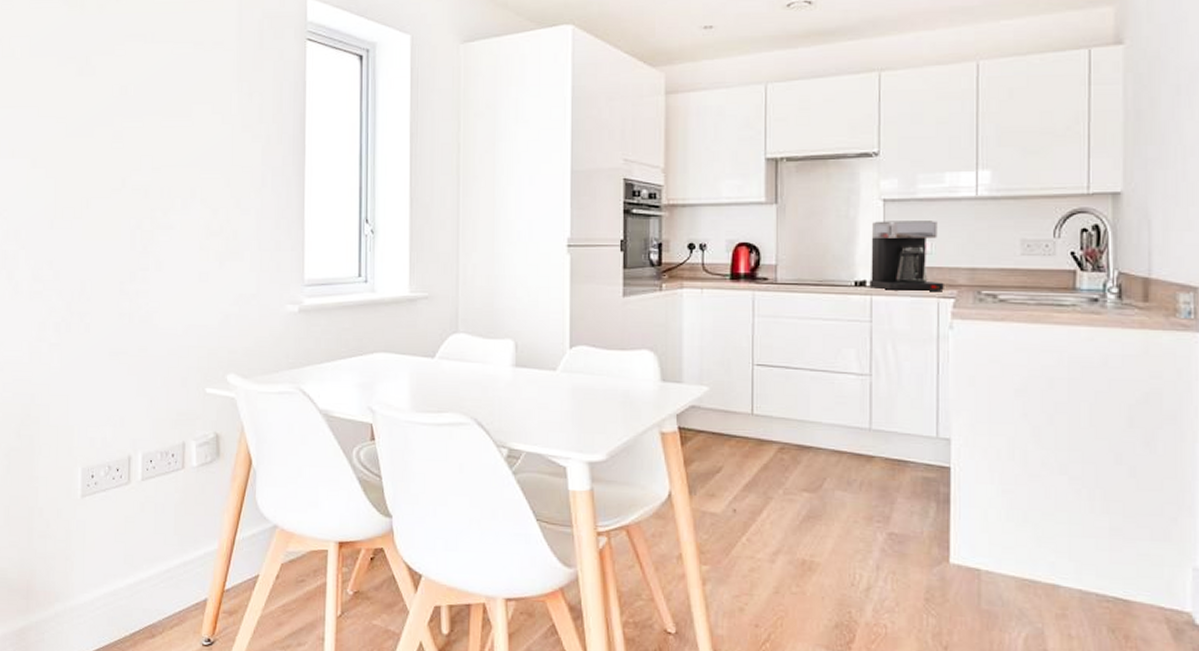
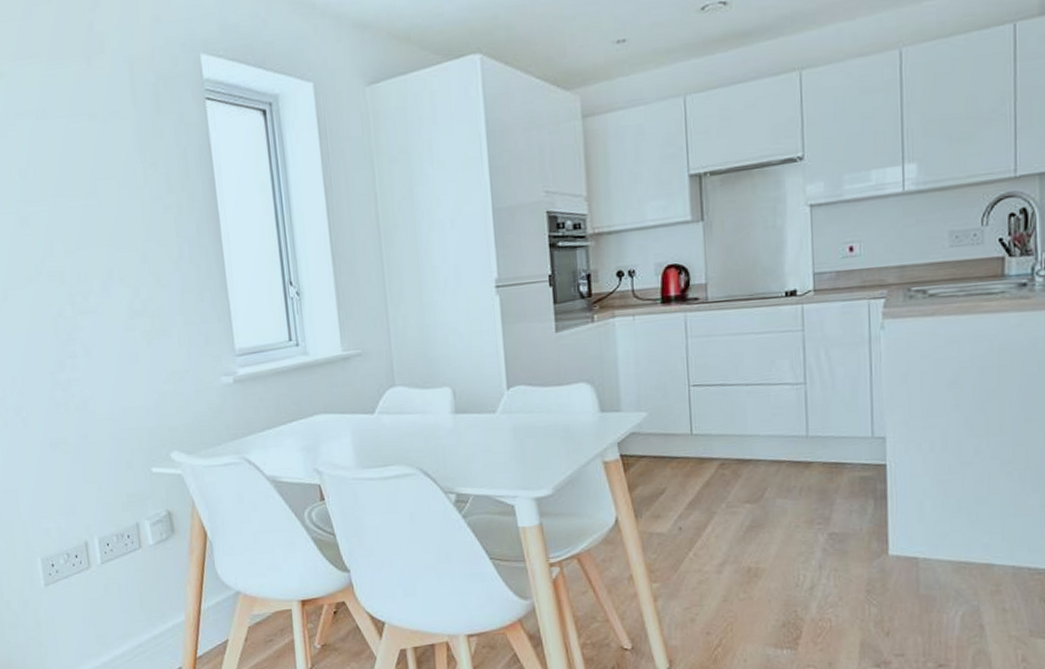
coffee maker: present [869,221,944,292] -> none [799,221,874,298]

